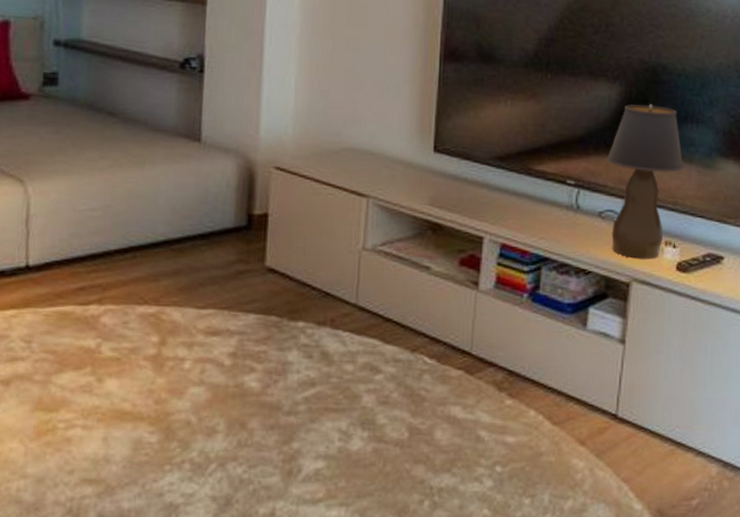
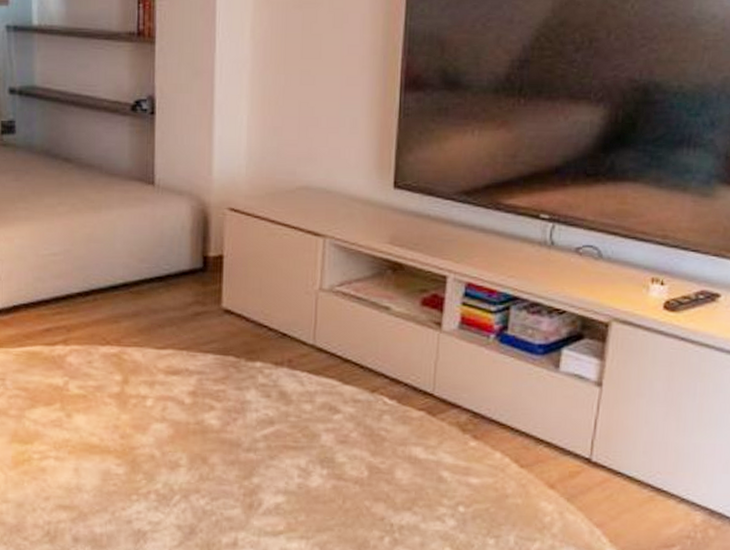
table lamp: present [606,103,685,259] -> none [586,127,678,298]

